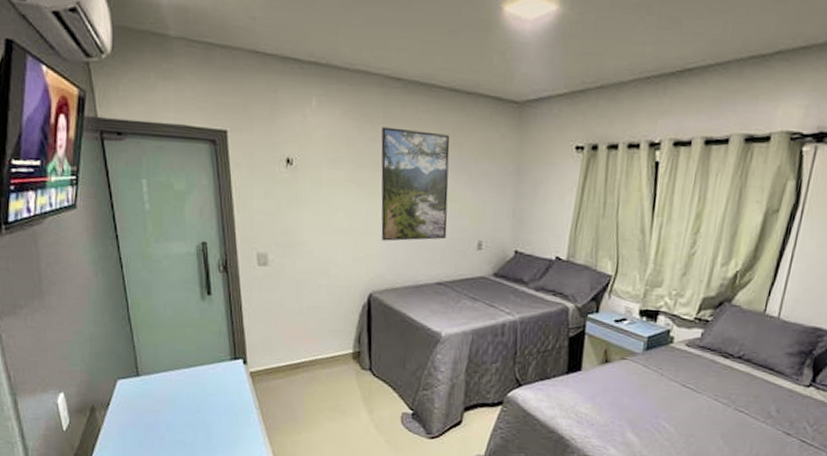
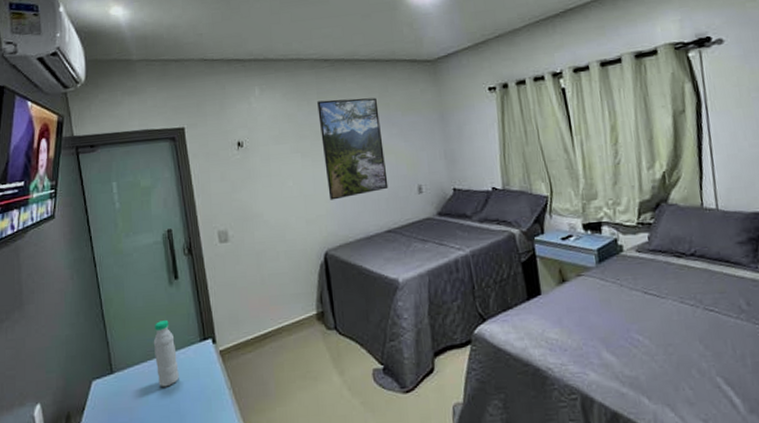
water bottle: none [182,334,207,397] -> present [153,320,179,387]

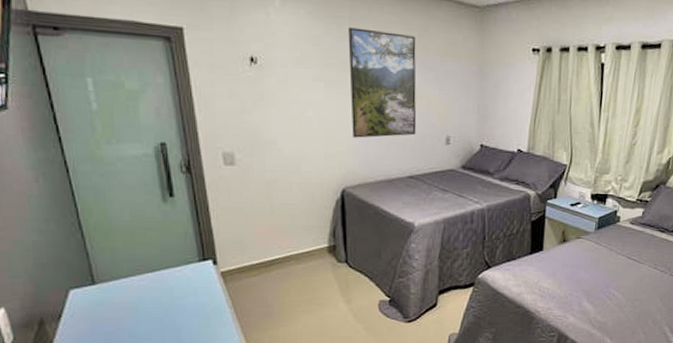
water bottle: present [153,320,179,387] -> none [143,237,174,302]

